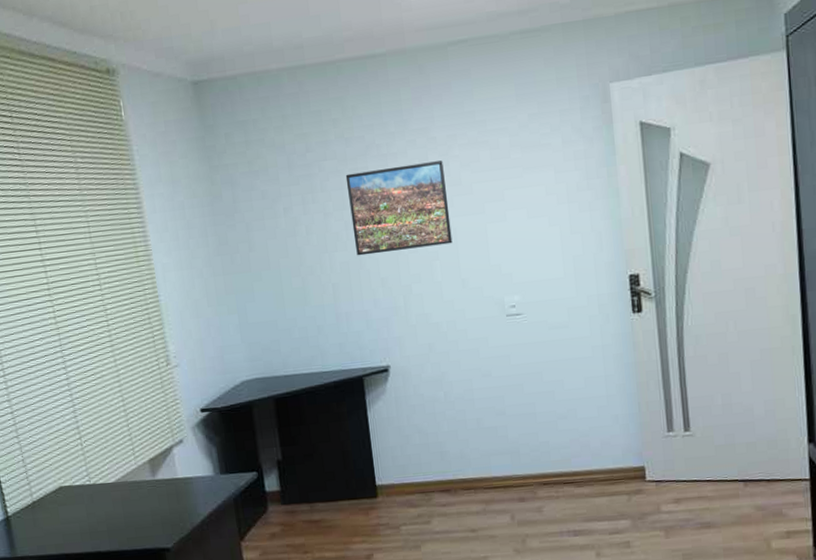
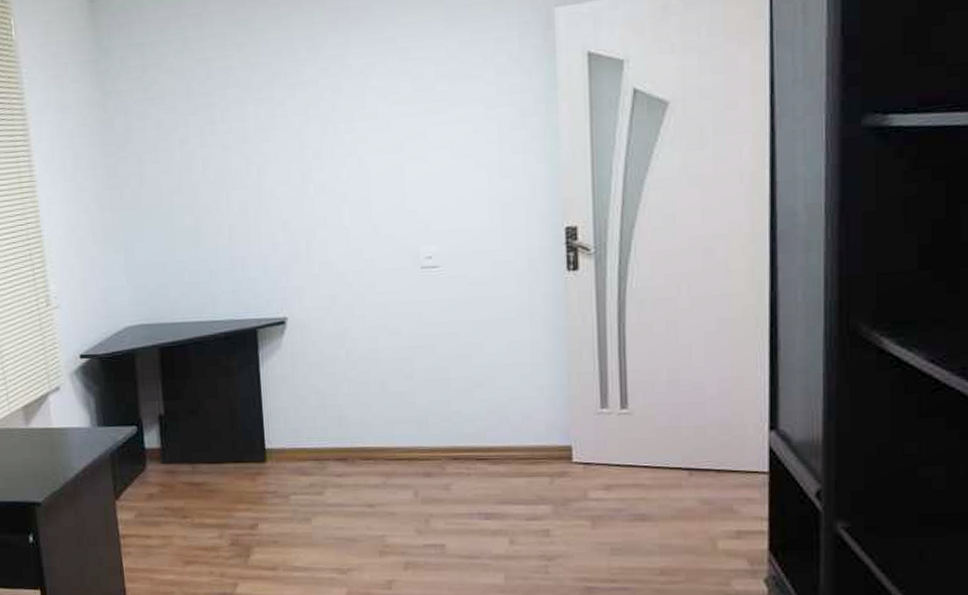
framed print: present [345,160,453,256] -> none [249,91,364,195]

